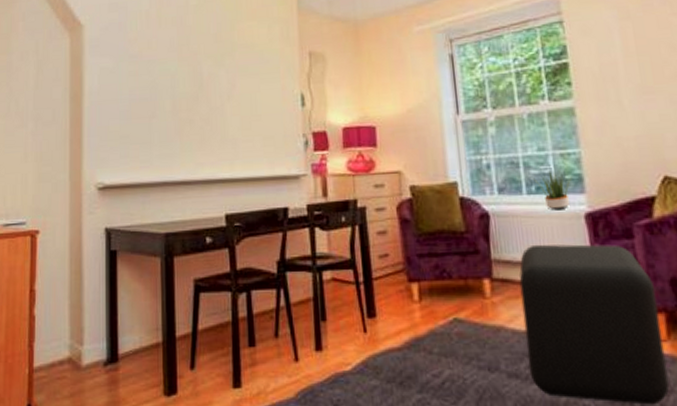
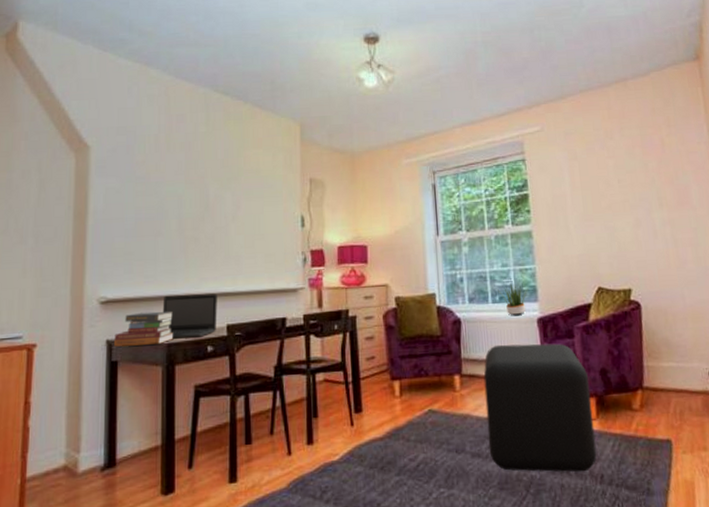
books: none [113,198,171,235] -> present [114,311,174,347]
laptop: none [159,180,215,228] -> present [162,293,217,339]

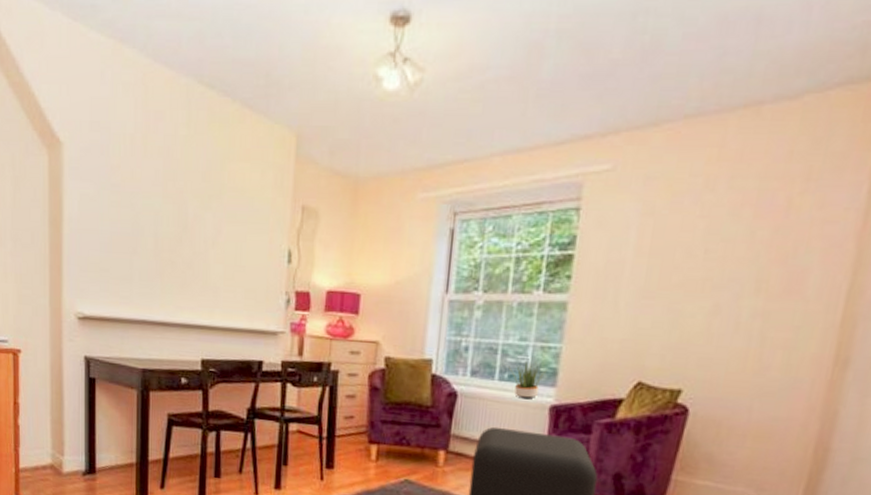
books: present [114,311,174,347] -> none [92,333,149,368]
laptop: present [162,293,217,339] -> none [138,319,193,368]

